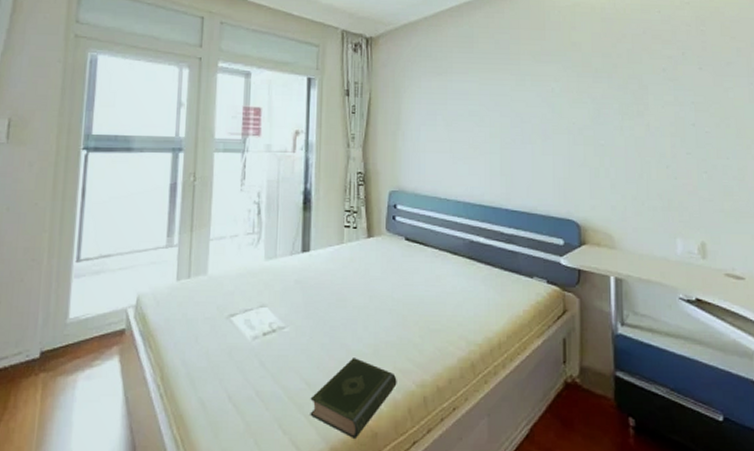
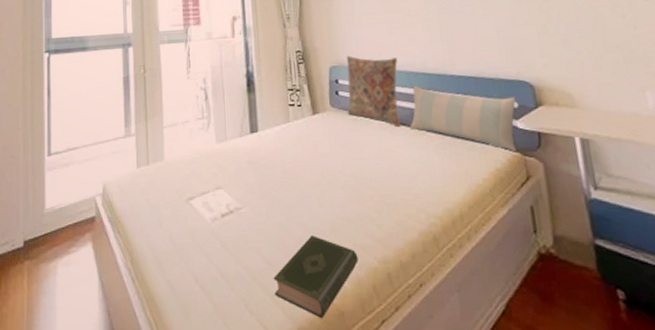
pillow: none [402,181,456,255] -> present [346,55,400,127]
pillow: none [461,217,563,287] -> present [410,86,517,152]

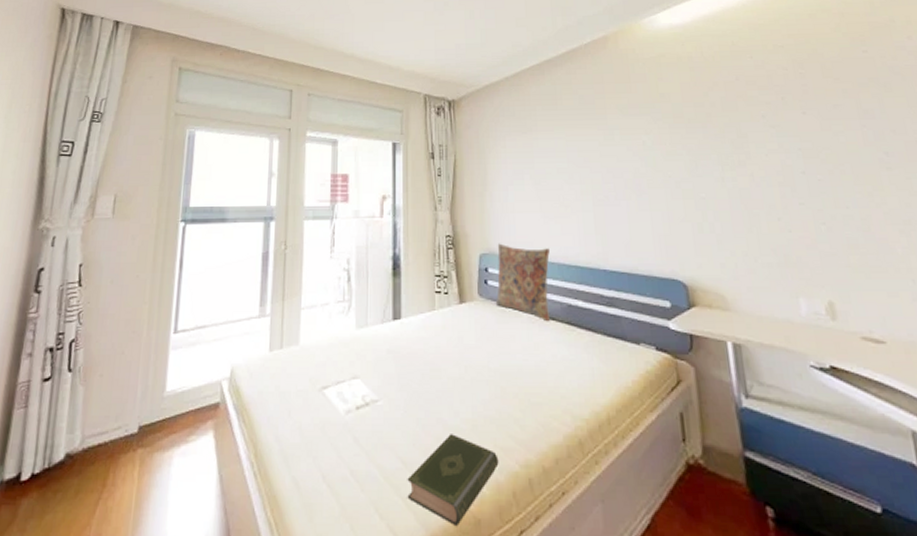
pillow: present [410,86,517,152] -> none [560,279,669,354]

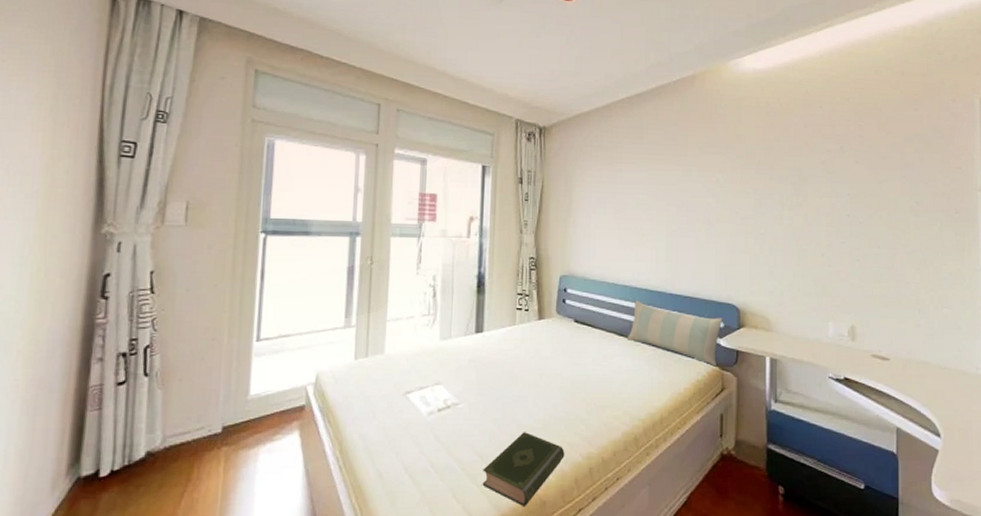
pillow: present [495,243,550,321] -> none [571,266,624,337]
pillow: none [560,279,669,354] -> present [627,300,723,367]

